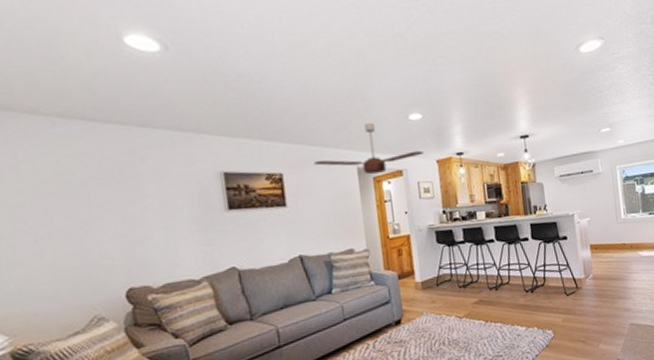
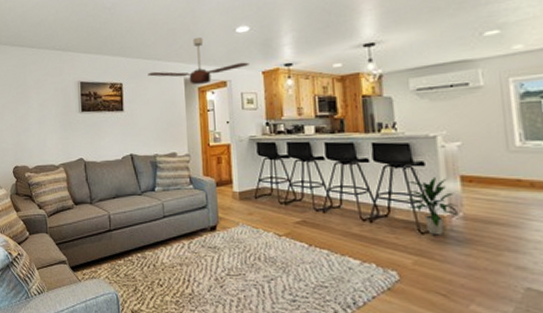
indoor plant: none [555,247,591,295] -> present [405,176,459,236]

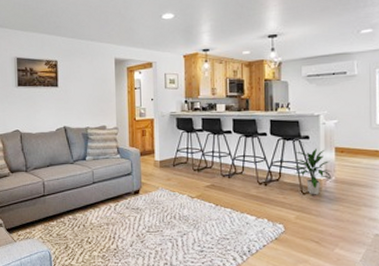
ceiling fan: present [148,38,249,85] -> none [81,22,173,65]

